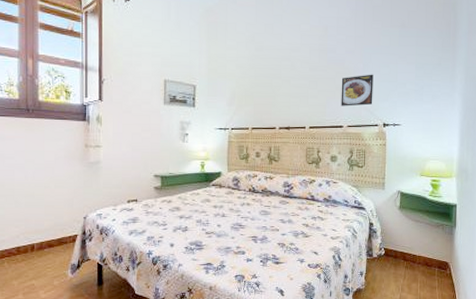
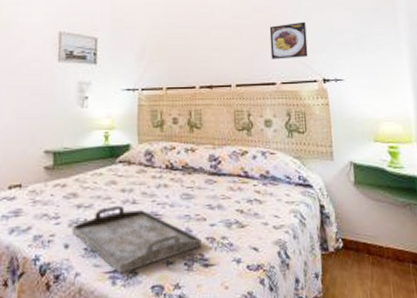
serving tray: none [176,217,274,266] -> present [71,205,202,274]

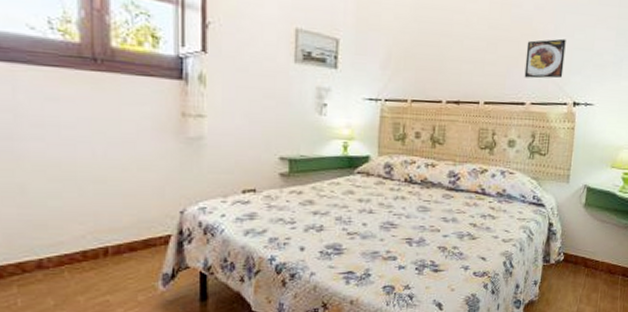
serving tray: present [71,205,202,274] -> none [307,214,434,275]

